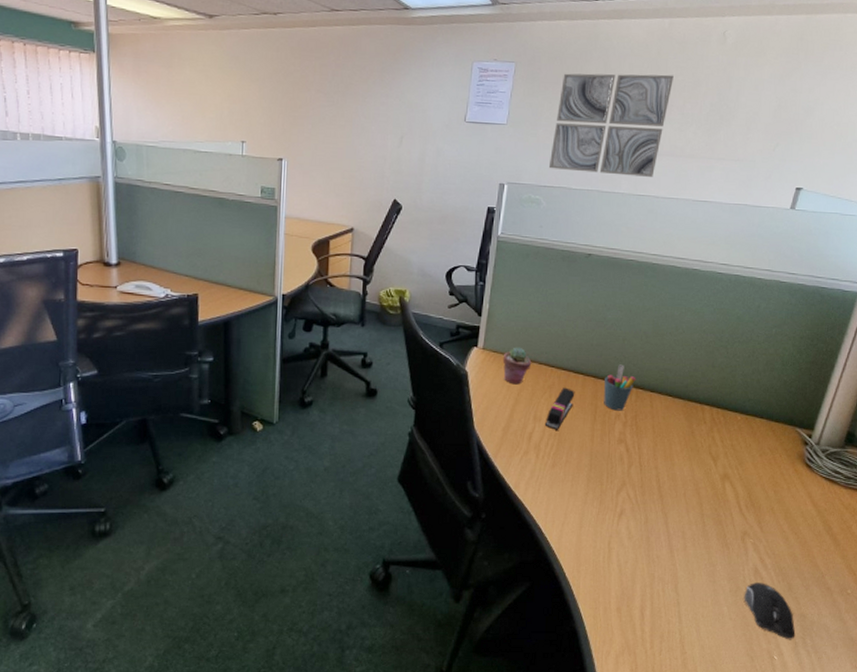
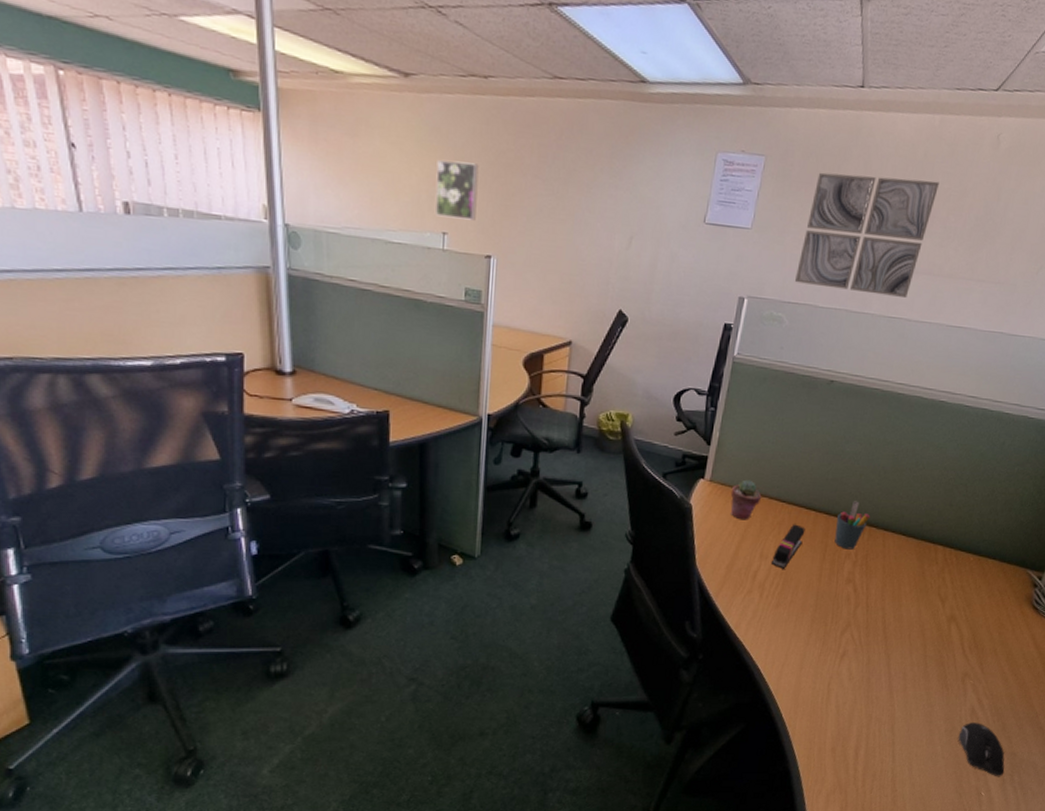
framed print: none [235,82,271,130] -> present [435,160,479,221]

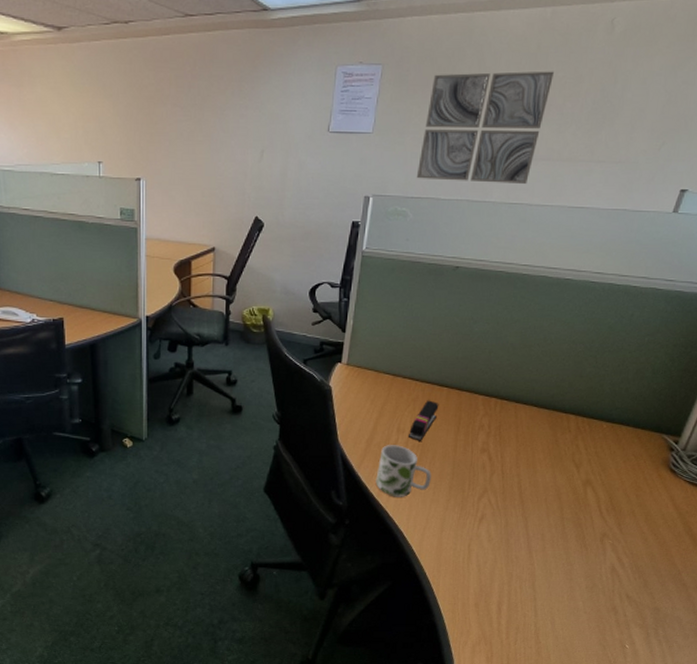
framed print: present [435,160,479,221] -> none [90,99,125,149]
potted succulent: present [730,479,762,520] -> none [366,362,396,399]
mug: none [733,572,794,630] -> present [375,445,431,497]
pen holder: present [834,501,871,550] -> none [467,376,502,422]
computer mouse: present [958,723,1005,777] -> none [599,580,648,631]

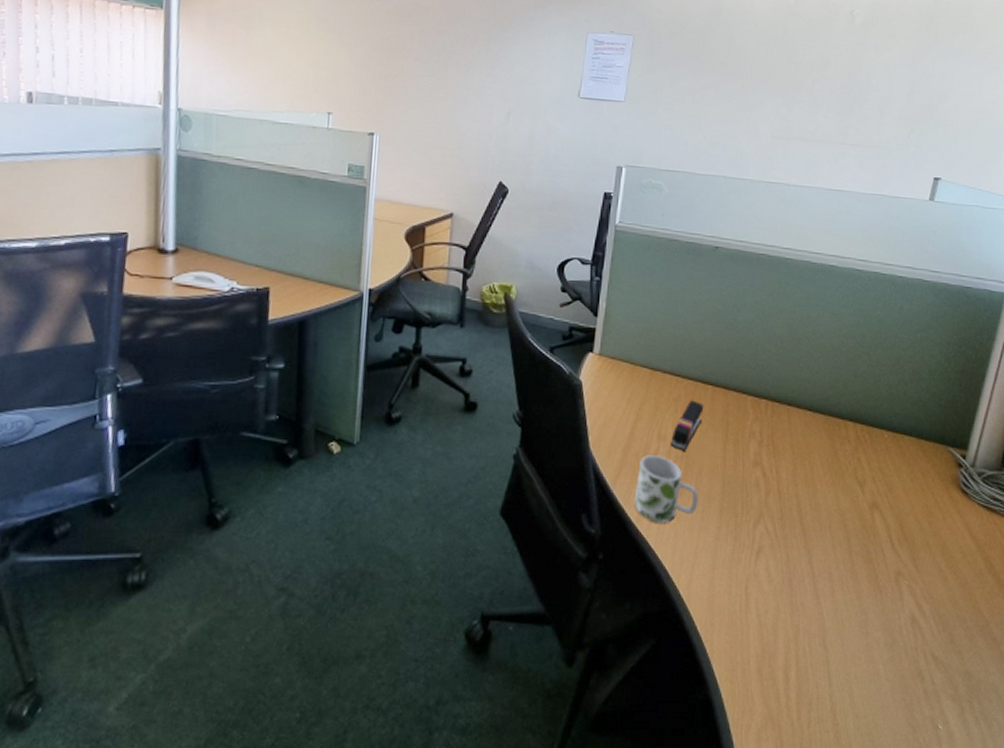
wall art: present [416,71,554,184] -> none [670,48,801,163]

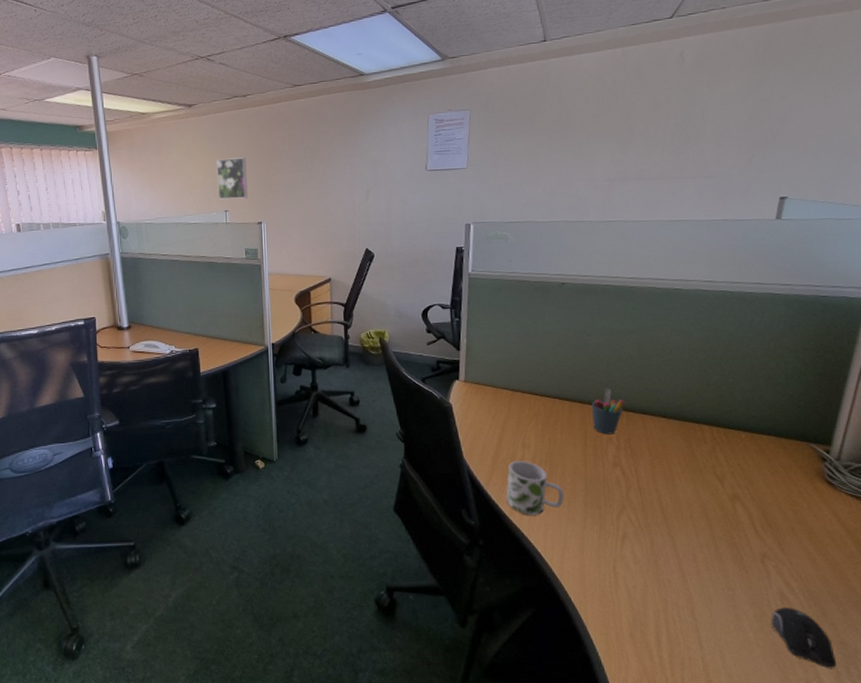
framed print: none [321,47,363,101] -> present [216,157,248,200]
stapler: present [671,400,704,451] -> none [535,414,563,457]
pen holder: none [736,373,772,428] -> present [592,388,625,435]
computer mouse: none [901,634,961,705] -> present [771,607,837,669]

